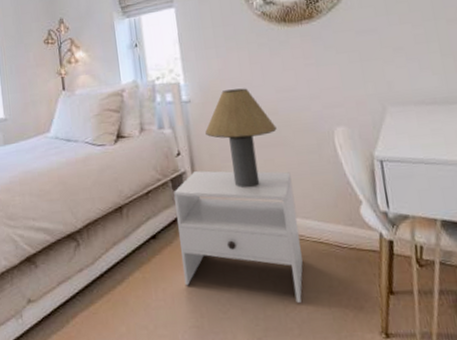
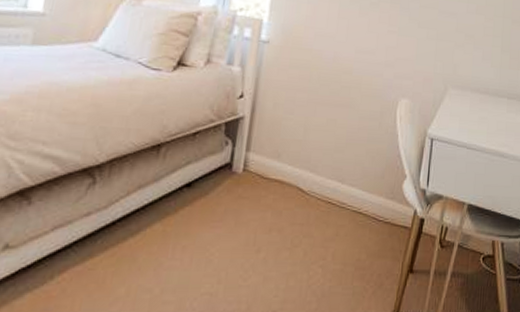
nightstand: present [174,170,303,303] -> none [209,118,349,274]
table lamp: present [205,88,277,188] -> none [276,38,347,146]

